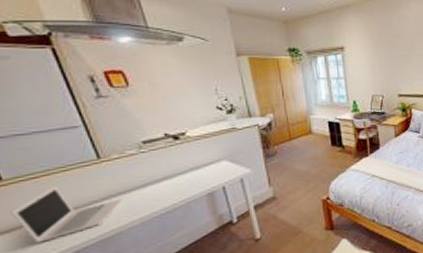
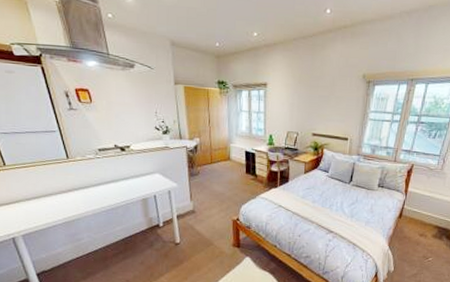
laptop: present [10,186,123,243] -> none [10,175,82,216]

